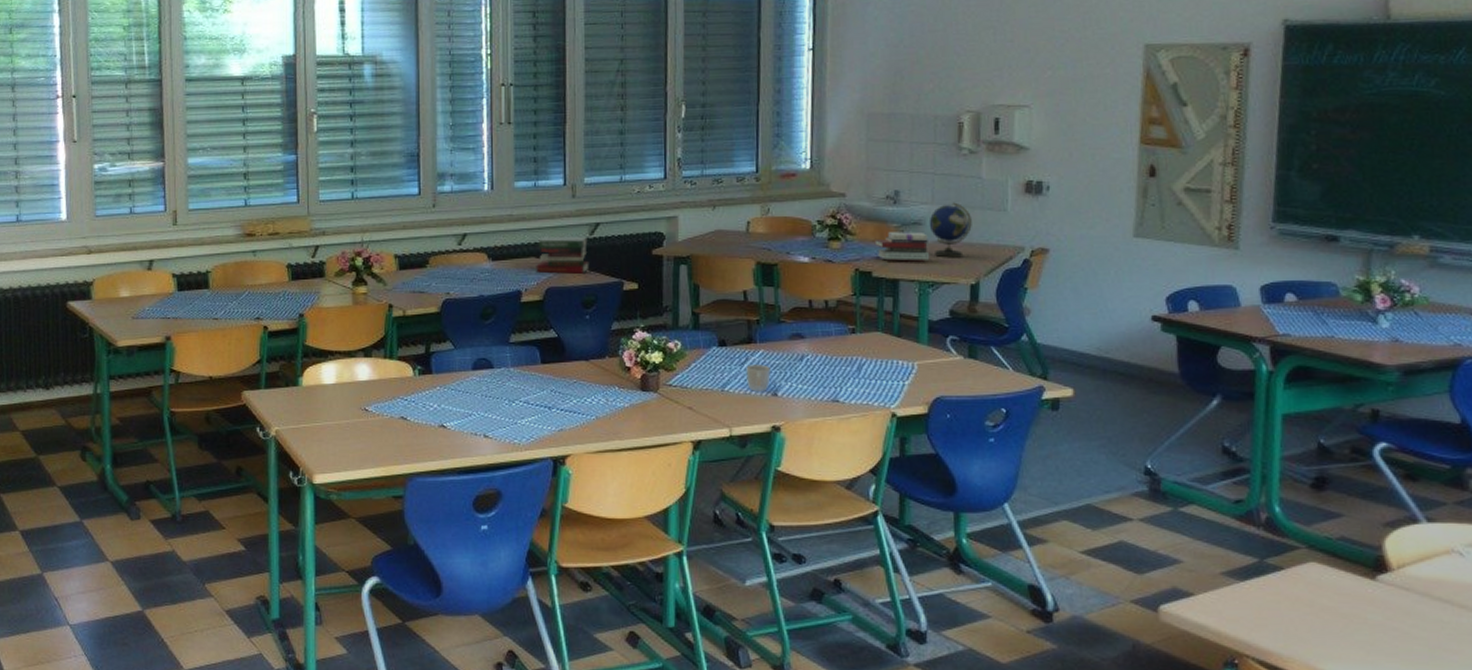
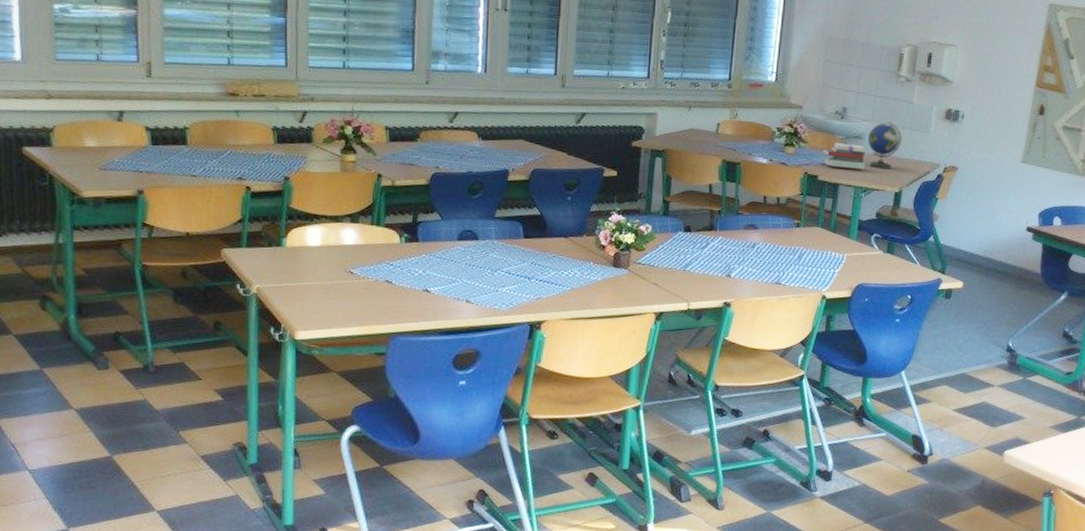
books: present [536,236,590,274] -> none [524,121,574,158]
mug: present [746,364,771,393] -> none [705,249,727,274]

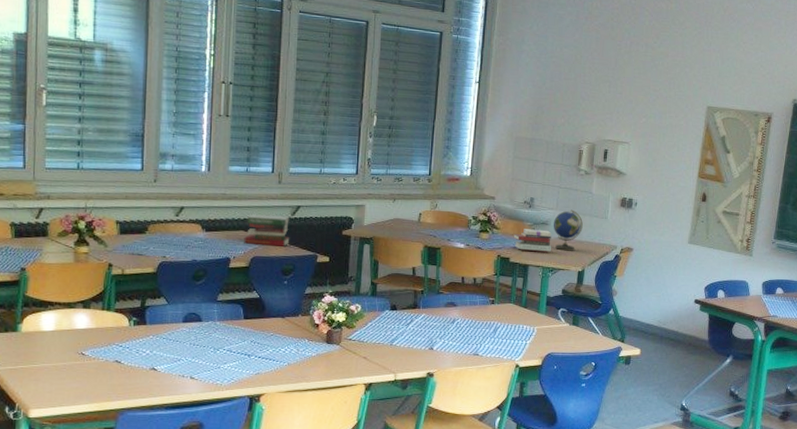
books: none [524,121,574,158] -> present [244,214,290,247]

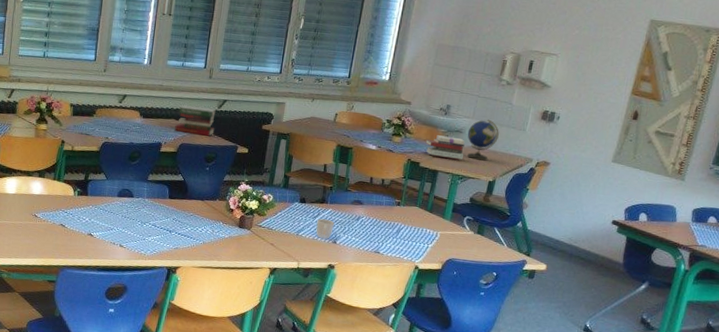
mug: none [410,325,429,347] -> present [315,218,335,240]

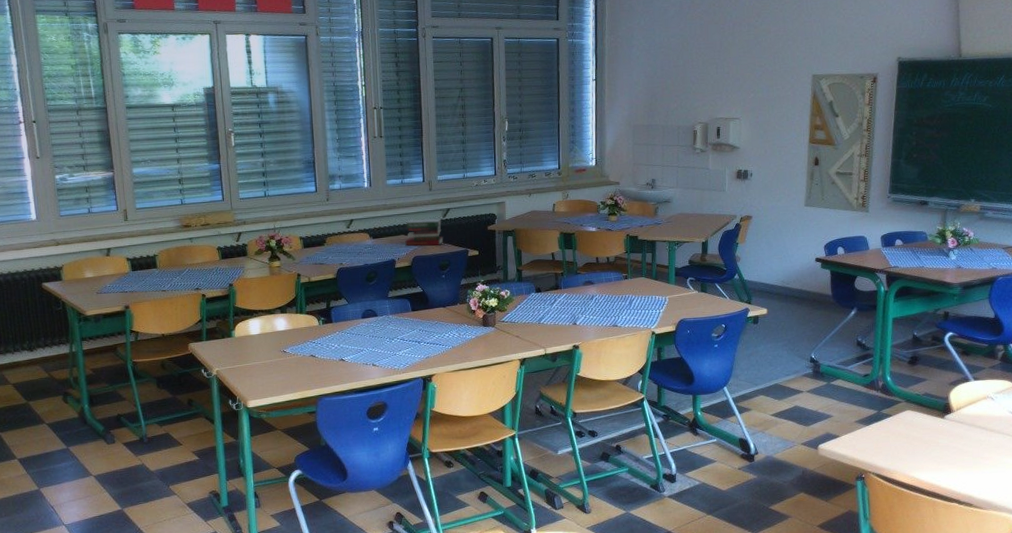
mug: present [315,218,335,240] -> none [555,303,572,323]
books: present [425,135,465,160] -> none [639,207,676,229]
globe: present [467,119,499,161] -> none [675,186,703,225]

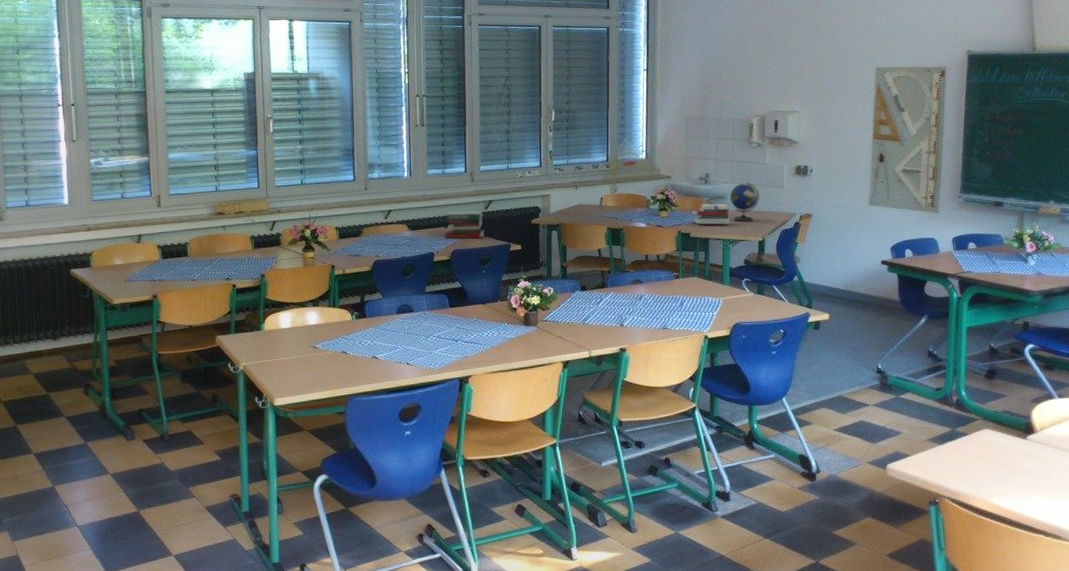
books: none [639,207,676,229] -> present [691,203,731,226]
globe: none [675,186,703,225] -> present [729,181,760,222]

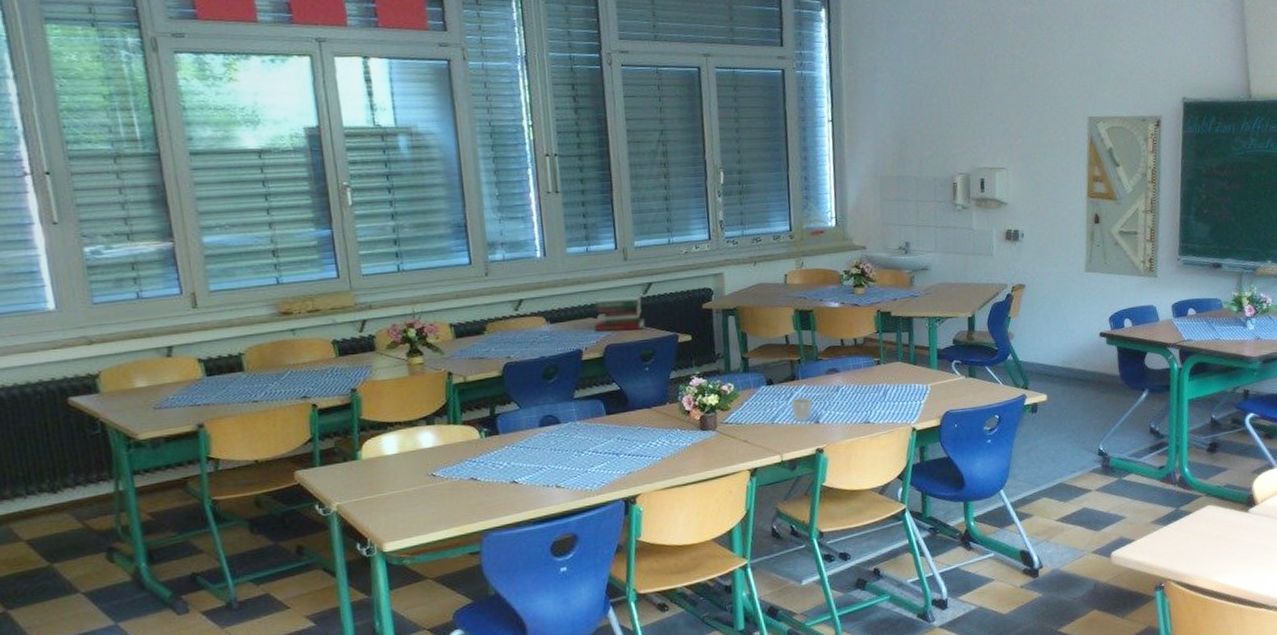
mug: none [601,303,619,324] -> present [791,397,813,422]
books: present [691,203,731,226] -> none [891,276,936,303]
globe: present [729,181,760,222] -> none [933,250,967,297]

